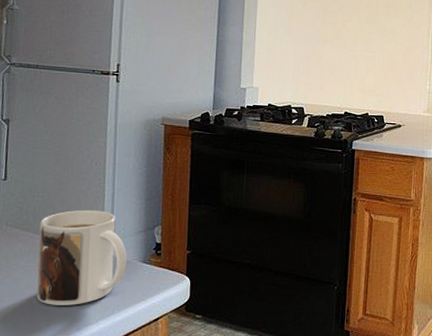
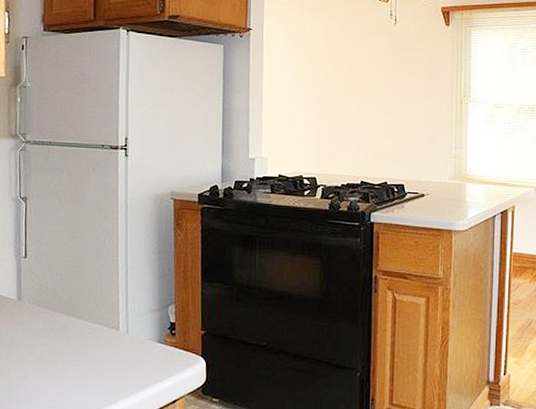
mug: present [36,209,127,305] -> none [58,287,143,385]

